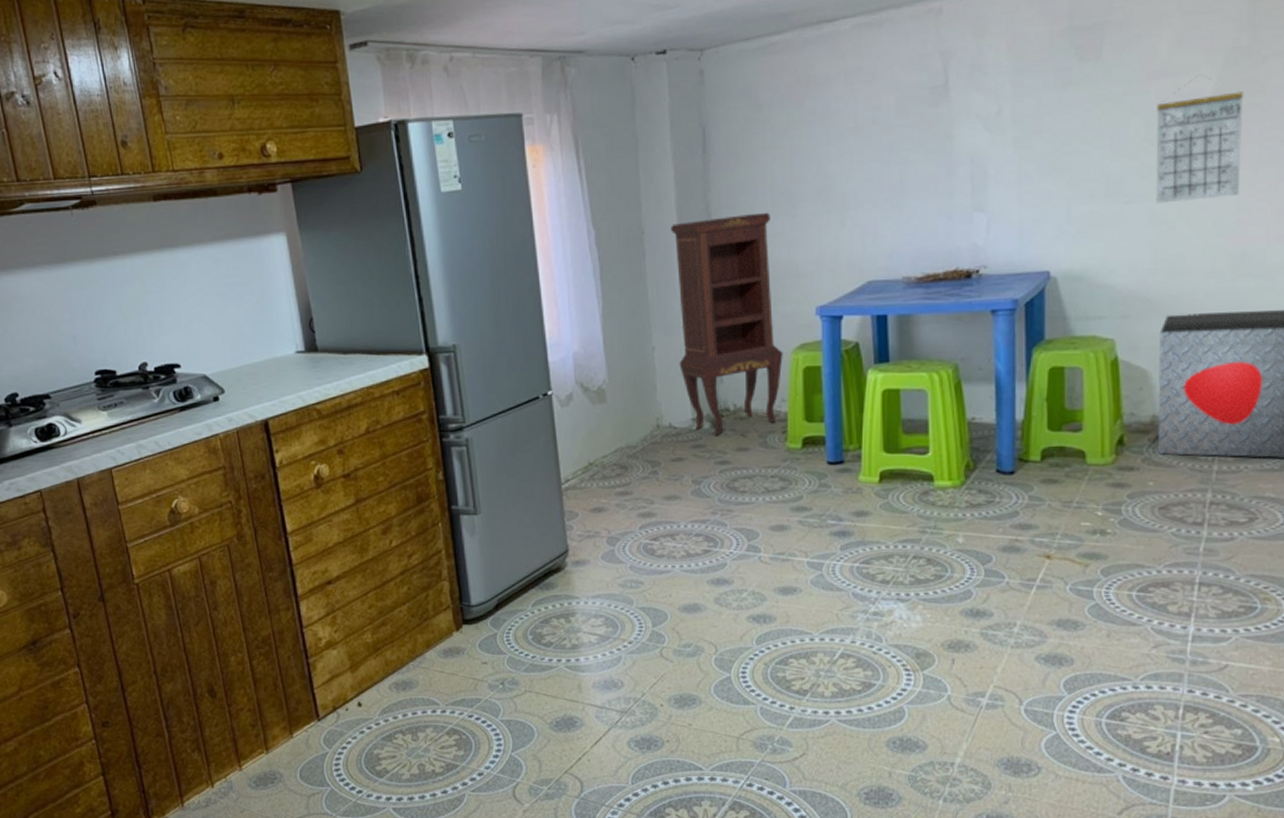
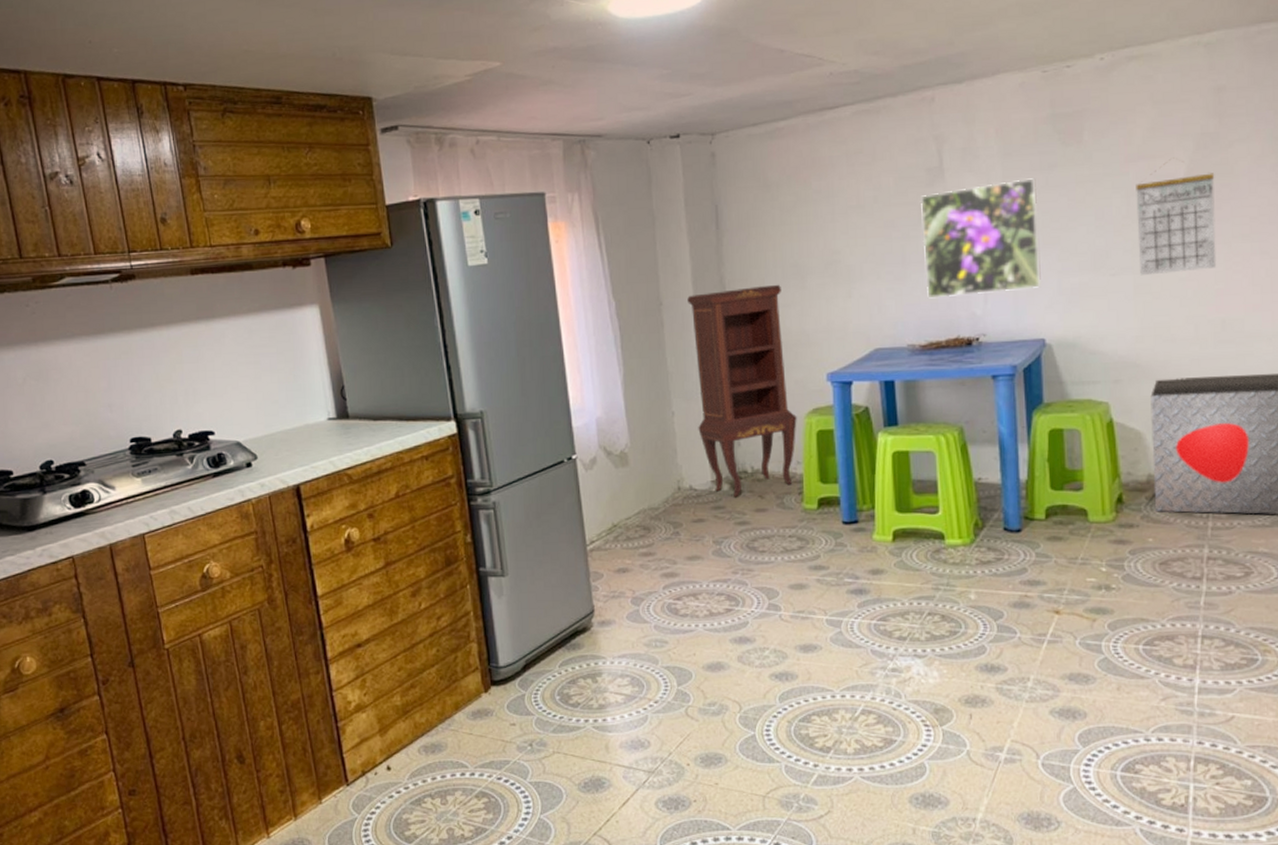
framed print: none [922,97,1050,228] -> present [919,178,1043,299]

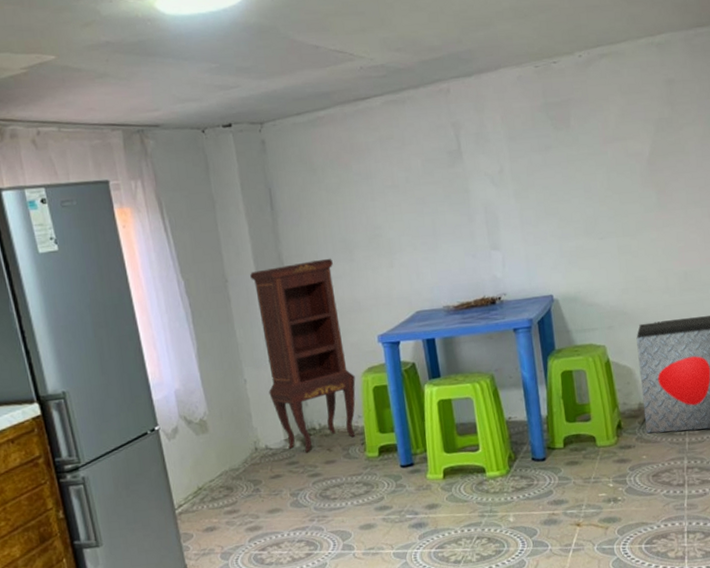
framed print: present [919,178,1043,299] -> none [444,158,548,265]
calendar: present [1136,157,1217,276] -> none [613,139,678,238]

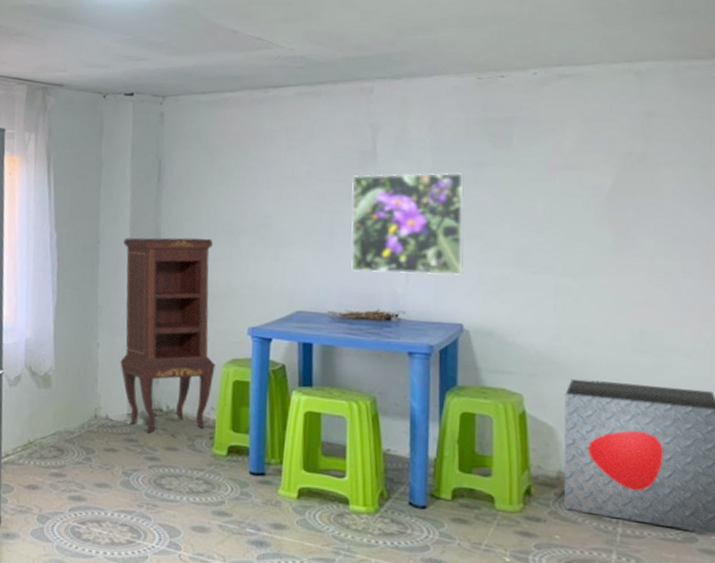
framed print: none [444,158,548,265] -> present [351,172,465,275]

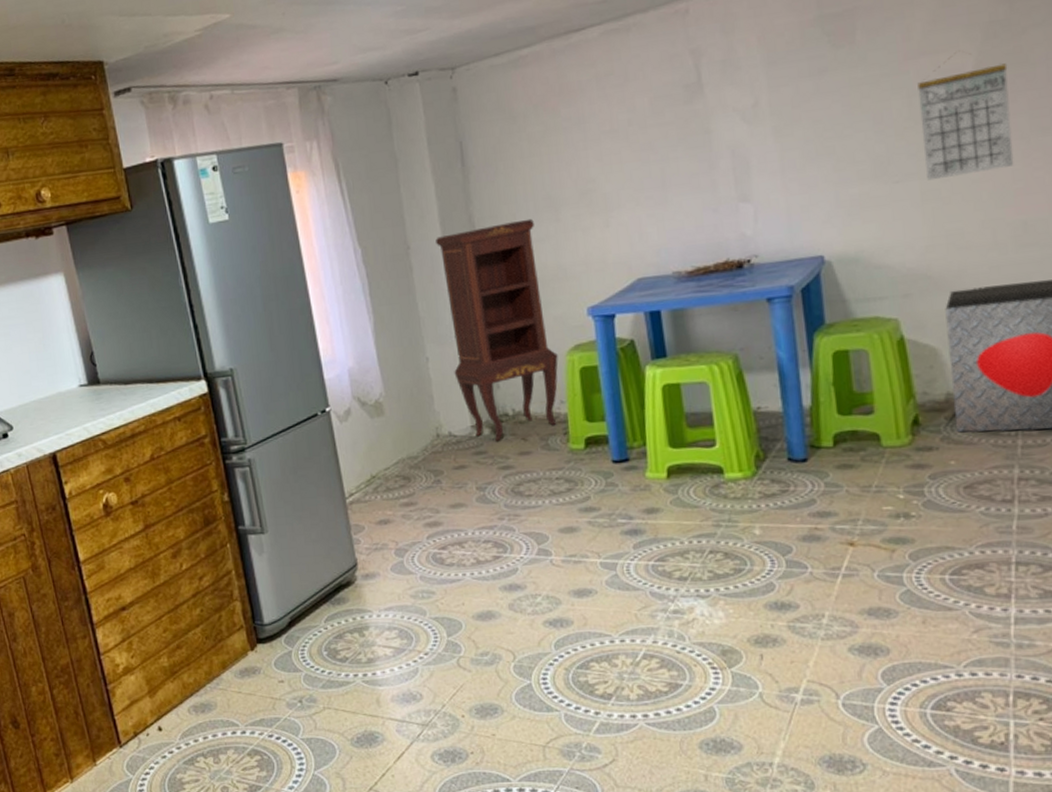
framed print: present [351,172,465,275] -> none [678,85,818,222]
calendar: none [560,171,640,280] -> present [917,50,1014,181]

